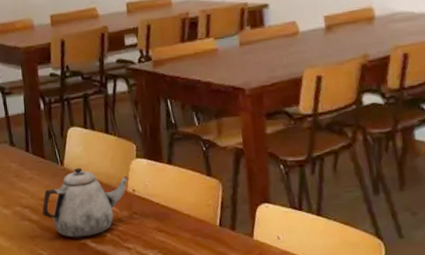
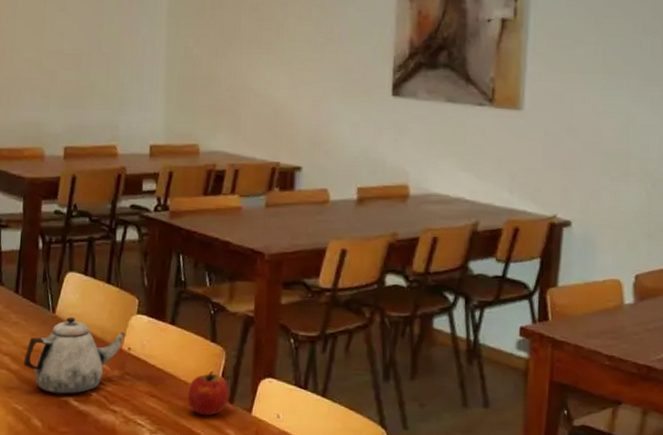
fruit: none [191,202,231,244] -> present [187,371,230,416]

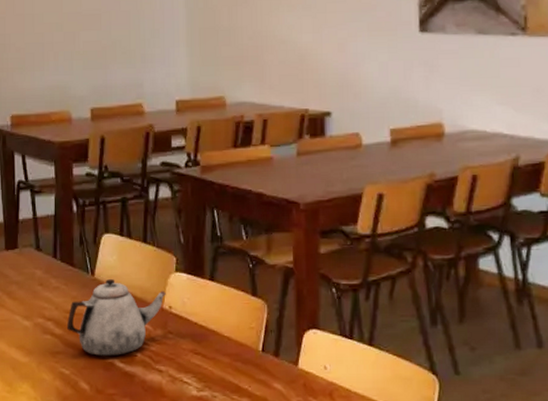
fruit: present [187,371,230,416] -> none [231,325,275,371]

